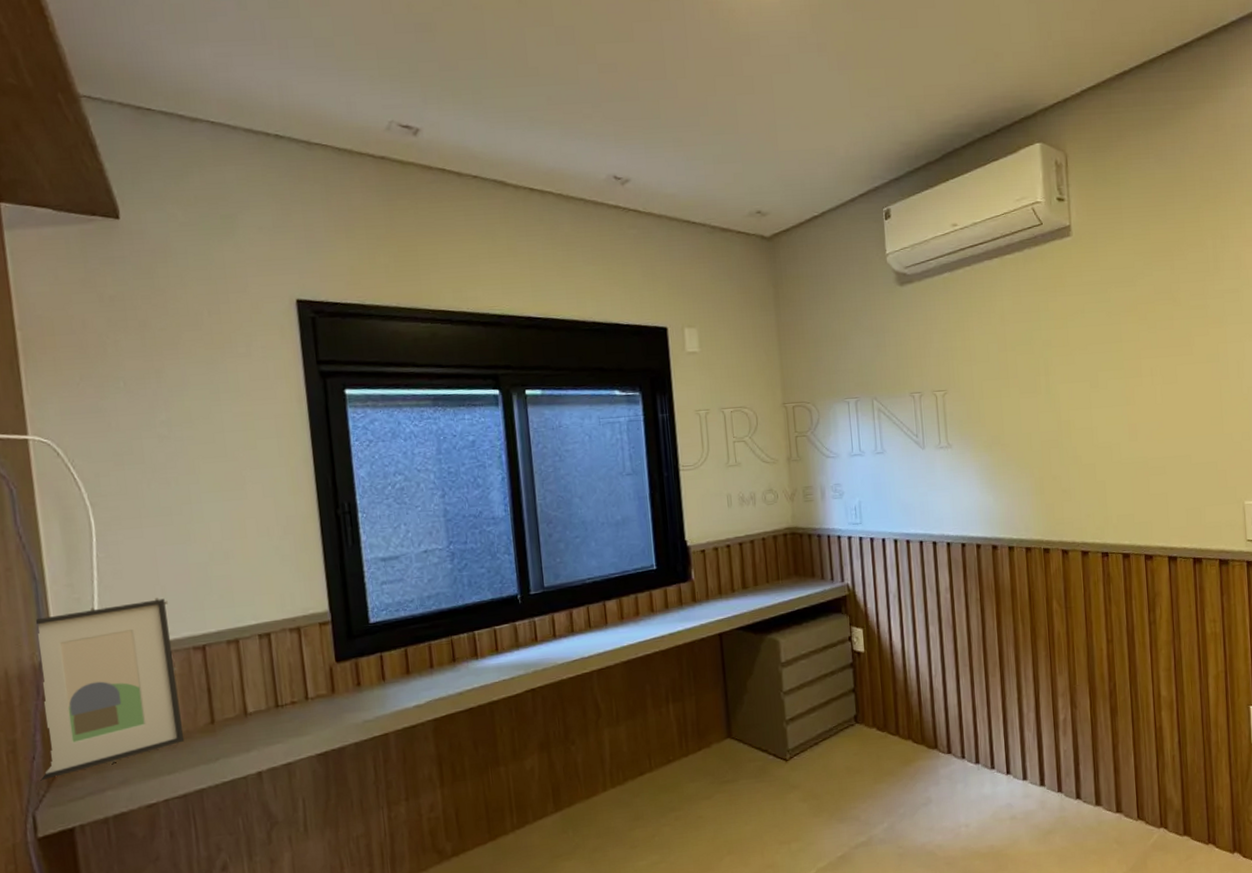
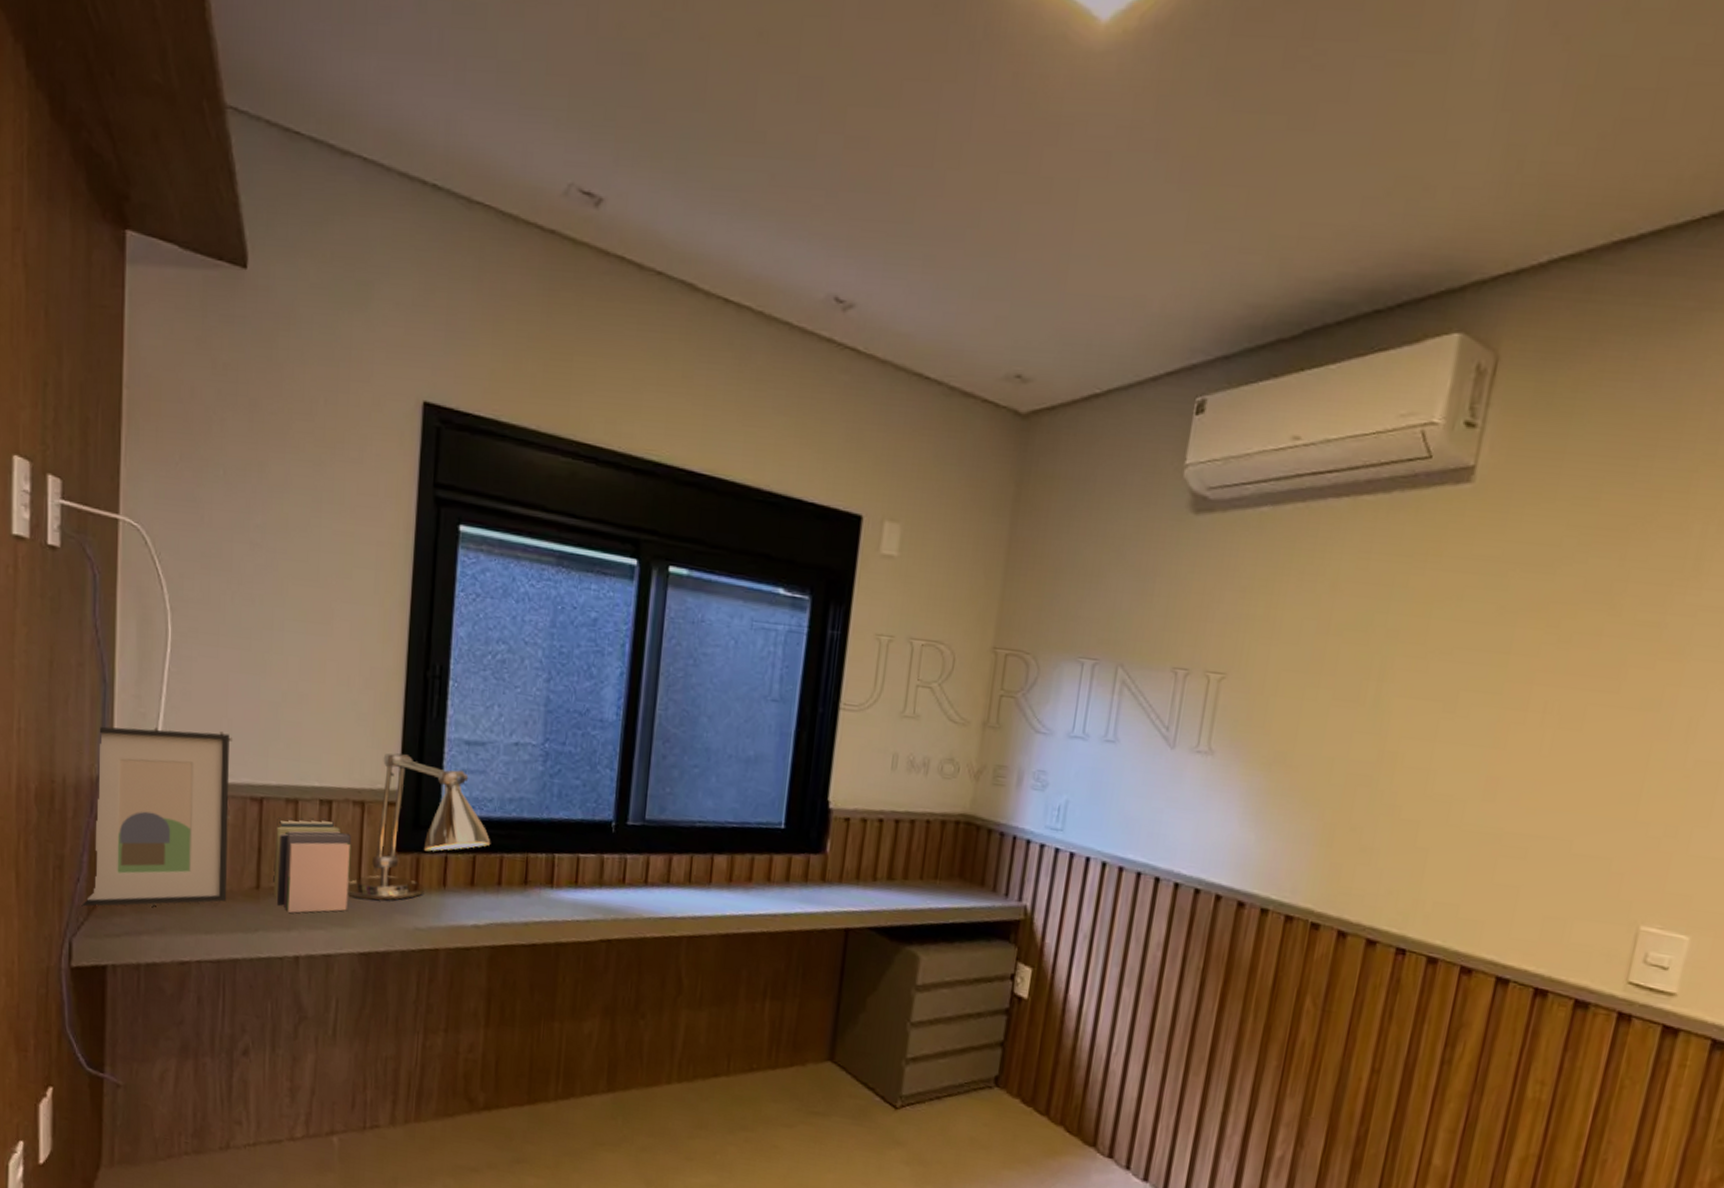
books: none [221,649,301,738] -> present [273,817,352,914]
desk lamp: none [297,579,418,709] -> present [348,752,491,901]

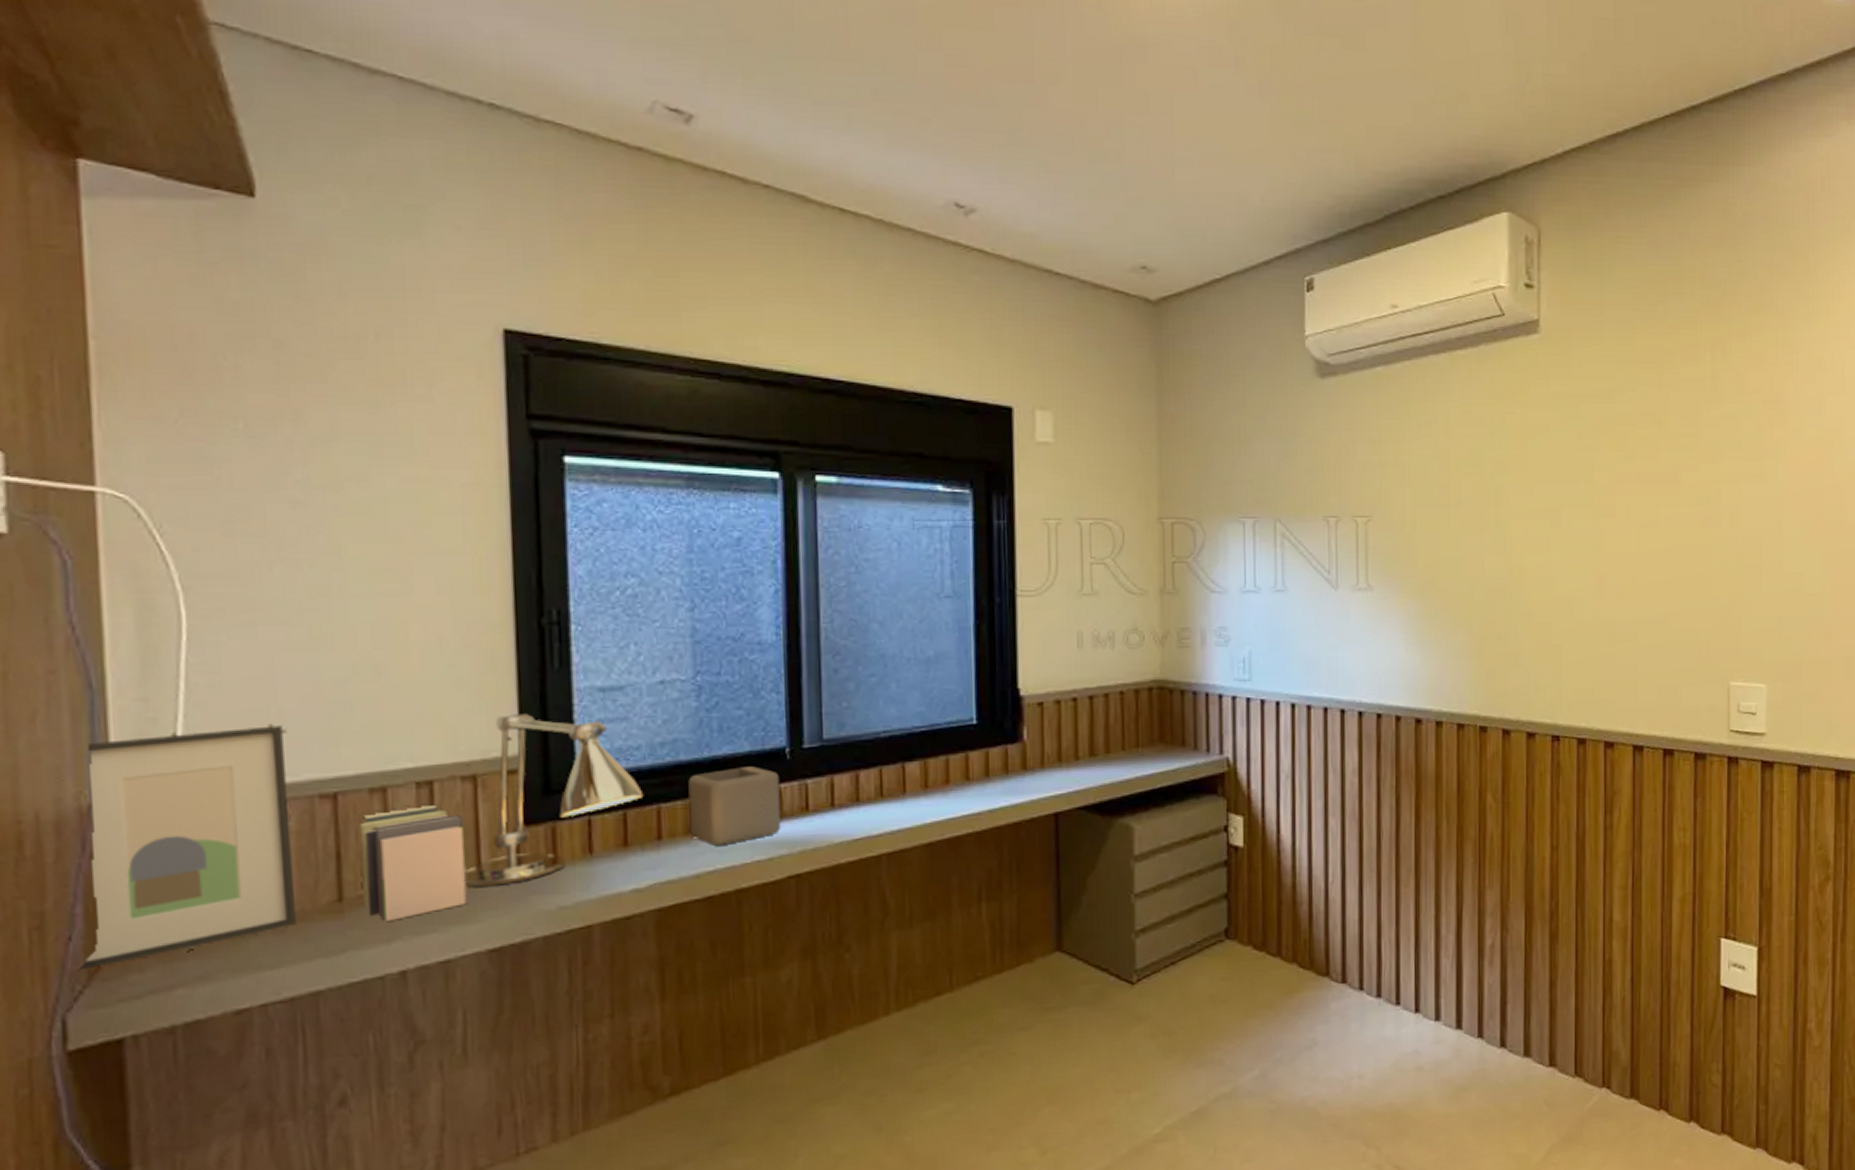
desk organizer: none [524,832,604,902] -> present [688,766,781,847]

